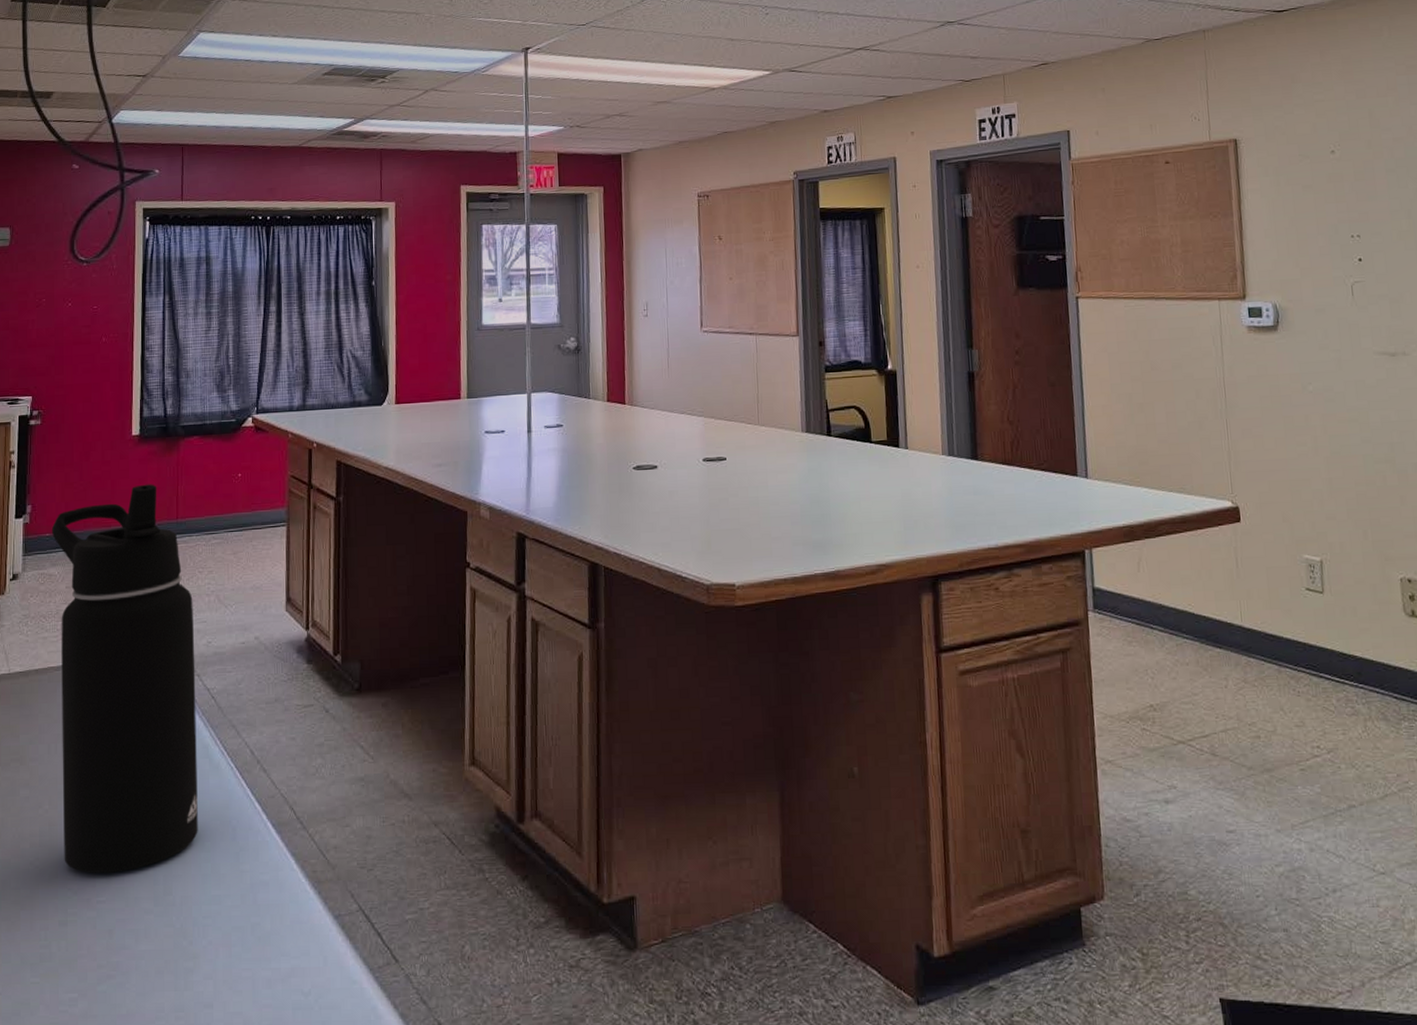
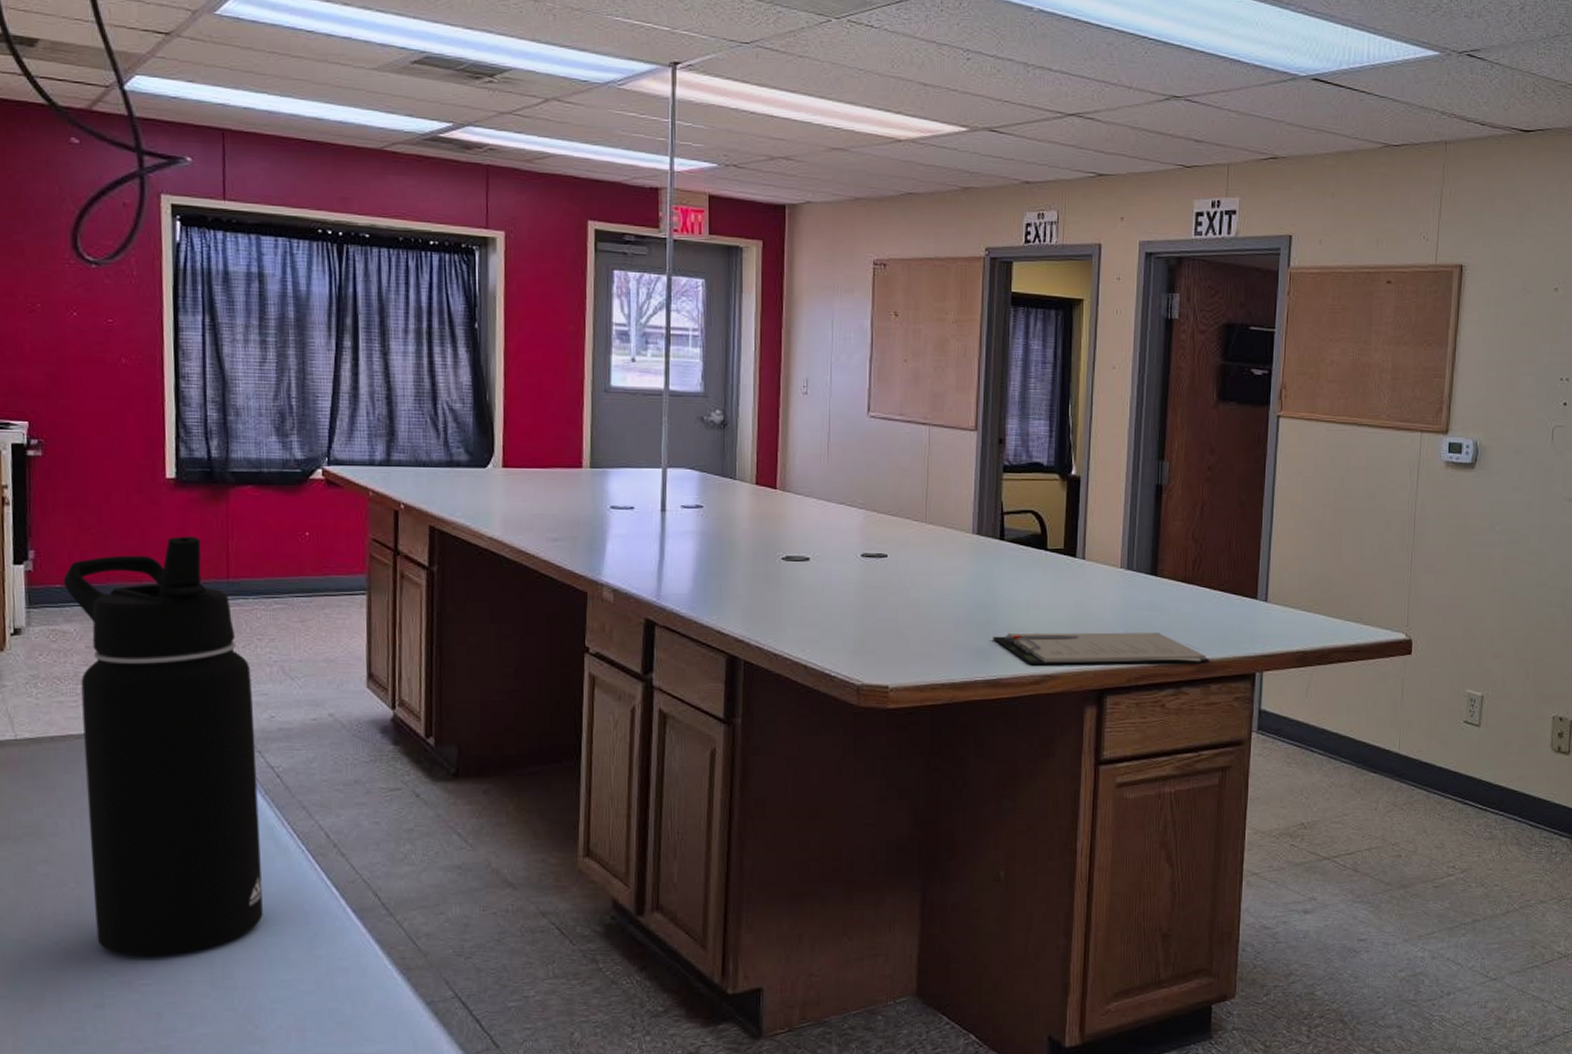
clipboard: none [828,516,1038,556] -> present [993,632,1210,666]

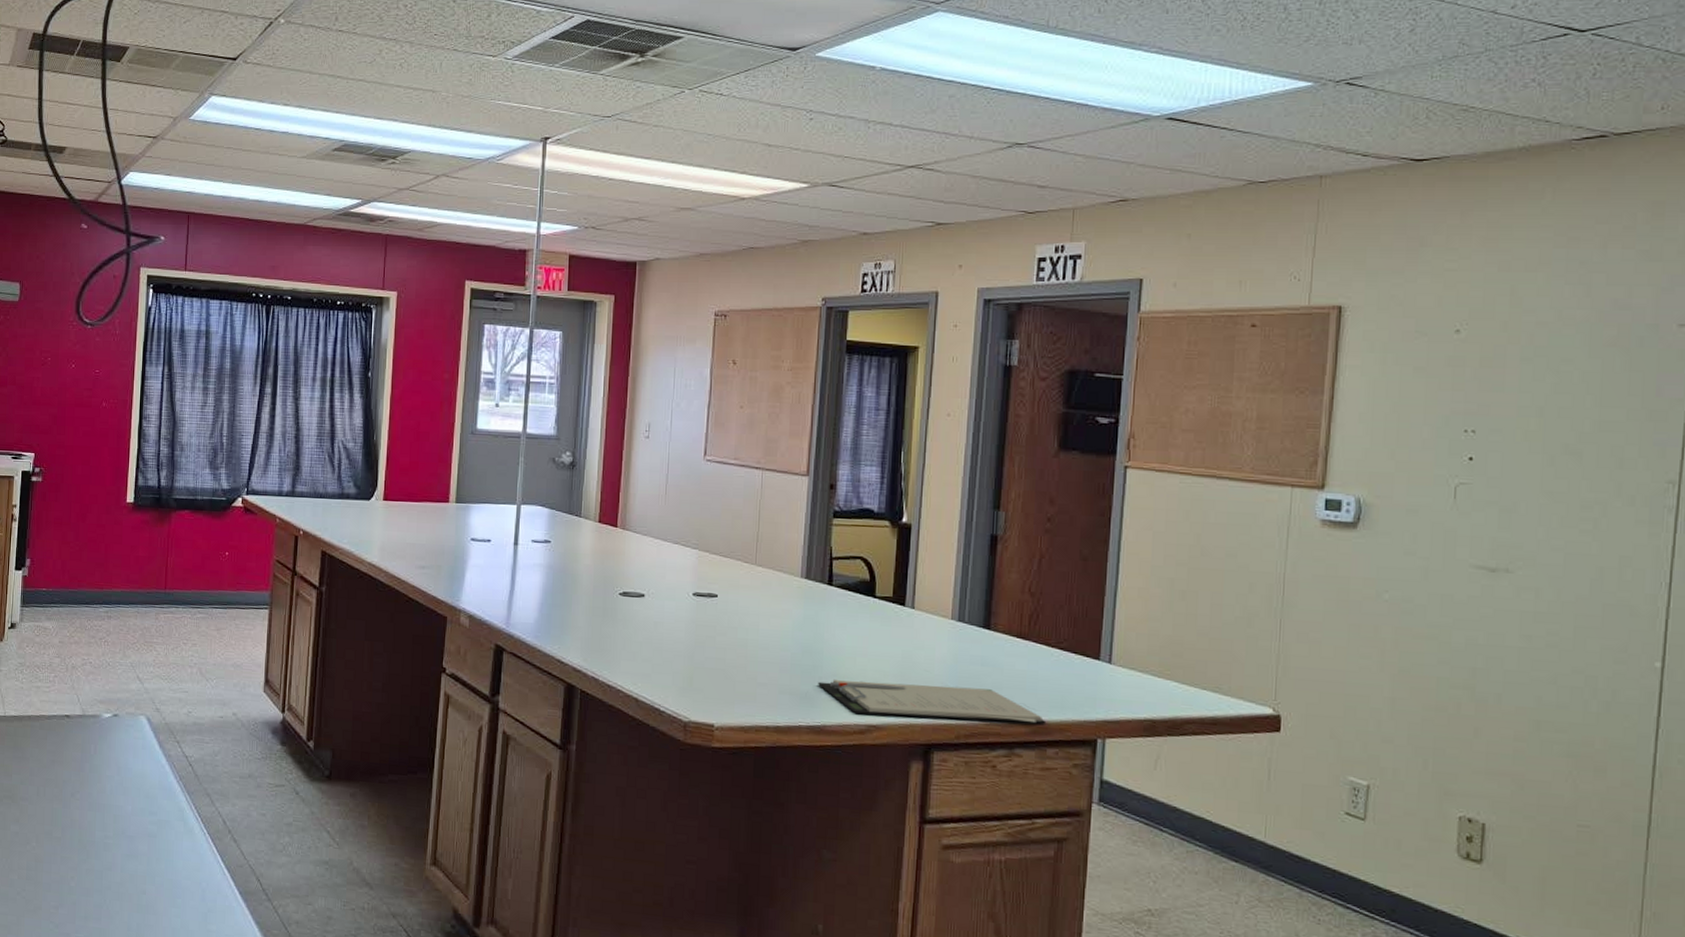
water bottle: present [63,536,263,955] -> none [47,551,177,914]

